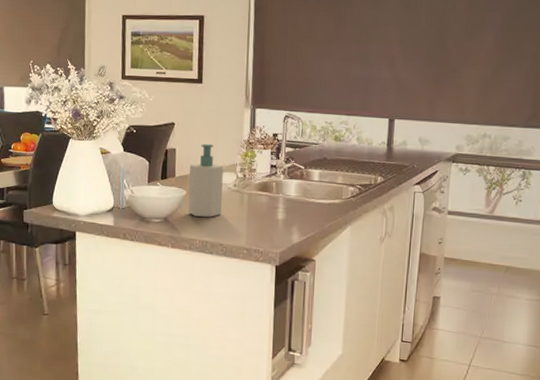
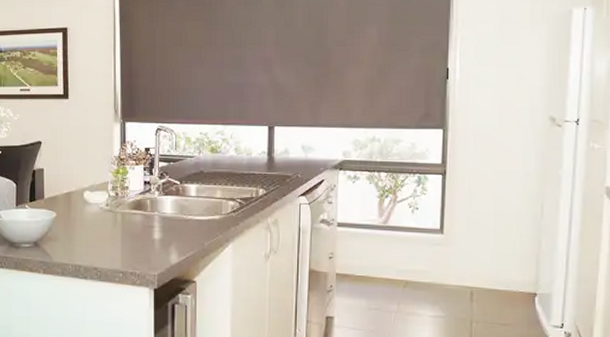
soap bottle: present [188,144,224,217] -> none [58,163,95,240]

